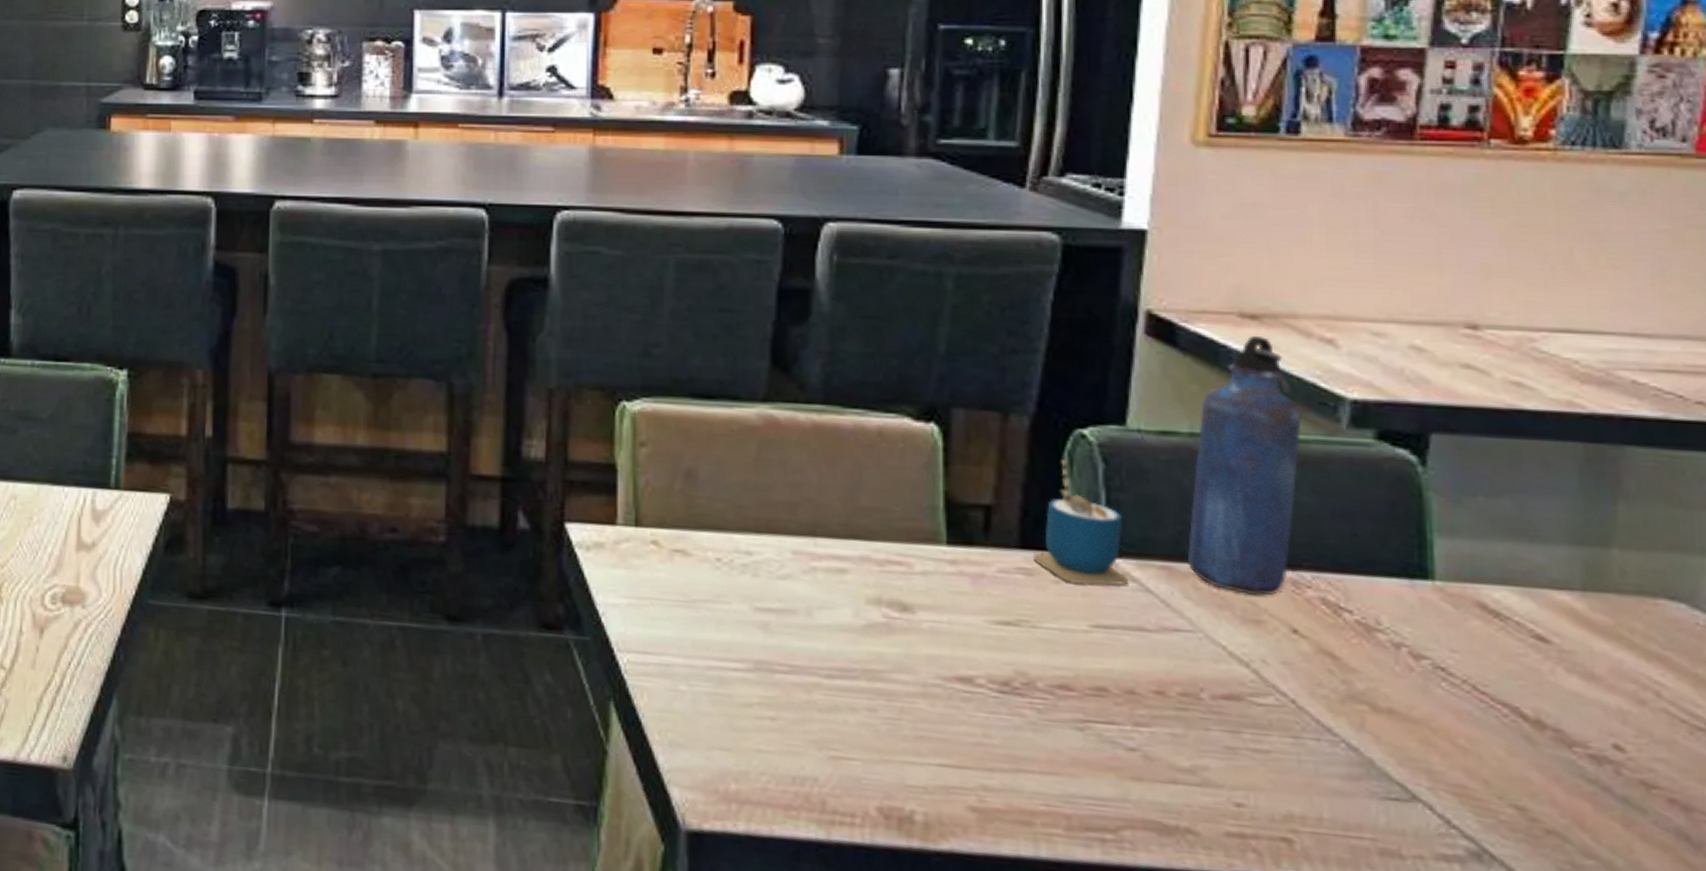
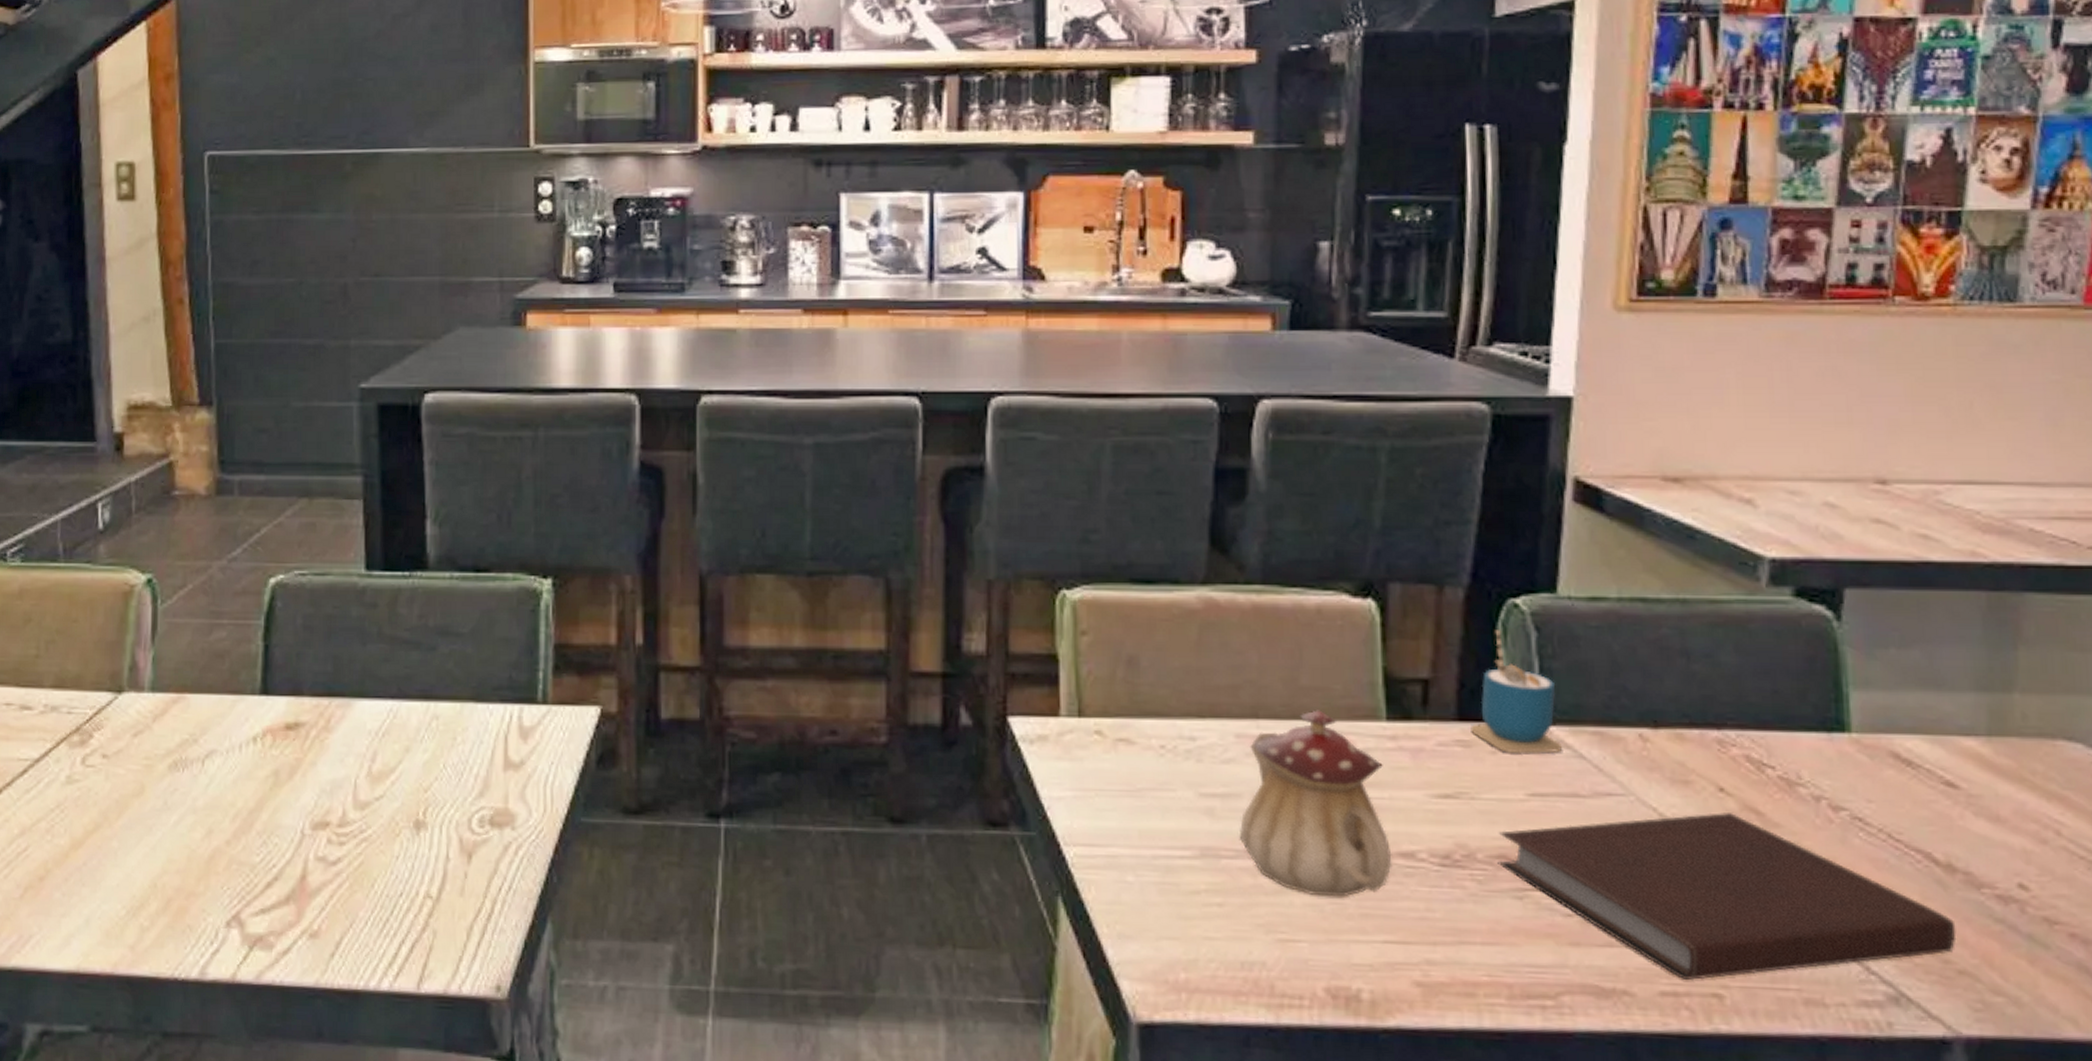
teapot: none [793,531,949,718] -> present [1239,710,1392,897]
notebook: none [1058,654,1545,823] -> present [1497,813,1957,980]
water bottle: present [1188,335,1302,595] -> none [1618,498,1724,756]

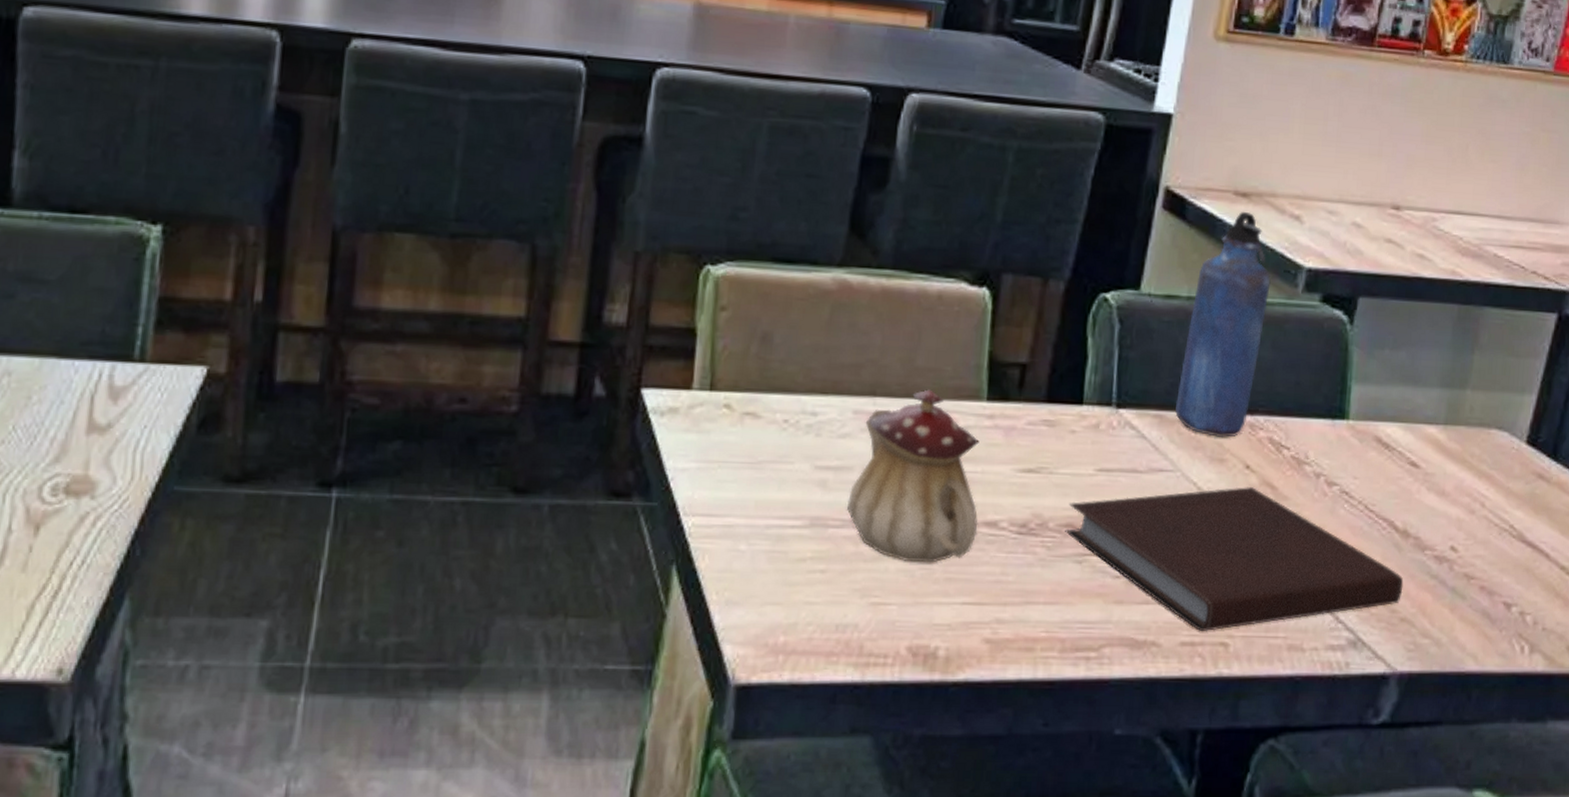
cup: present [1469,630,1563,754] -> none [1055,321,1130,434]
water bottle: none [1618,498,1724,756] -> present [1175,211,1271,437]

